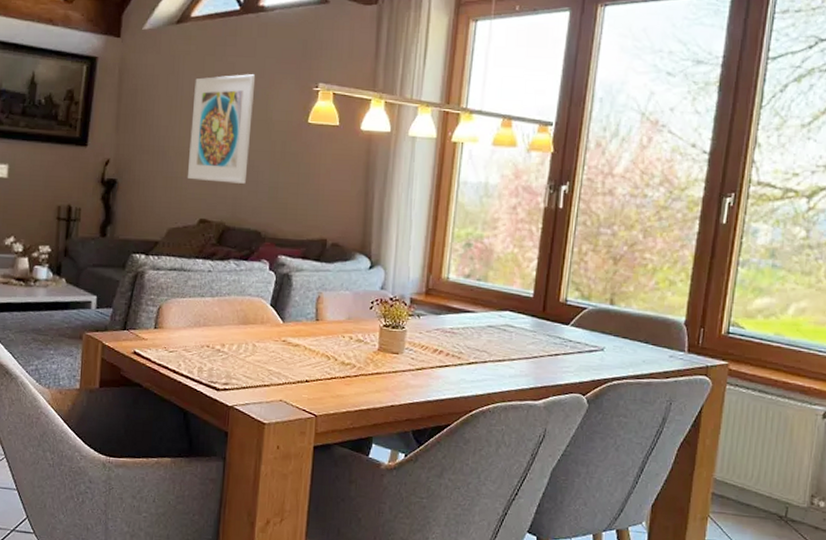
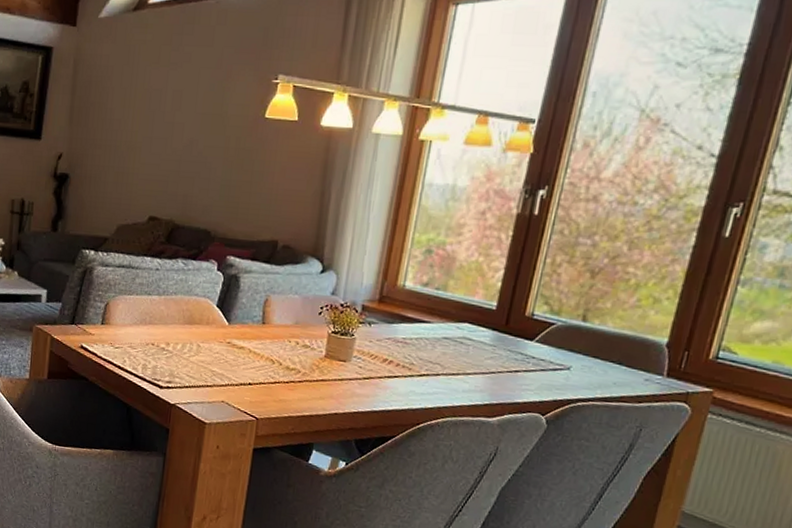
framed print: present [187,74,256,184] -> none [138,65,213,181]

